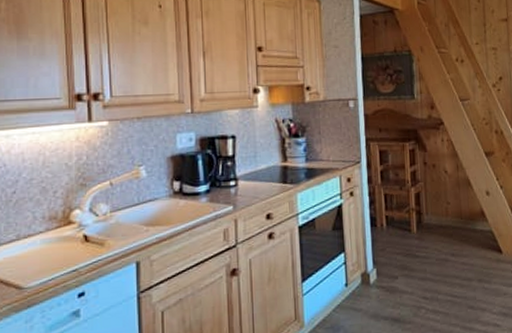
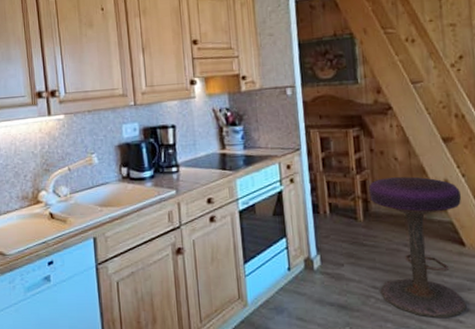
stool: none [422,188,503,324] -> present [368,176,467,318]

